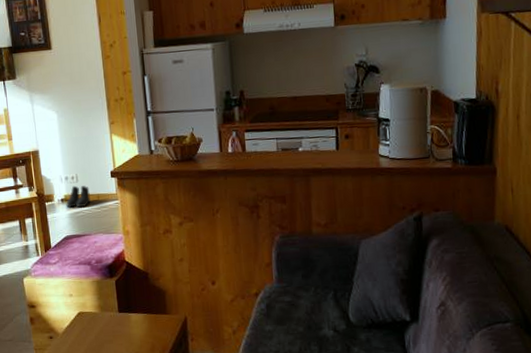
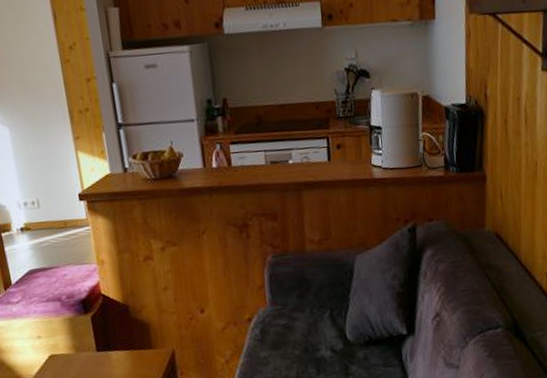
boots: present [66,185,91,208] -> none [26,211,57,238]

